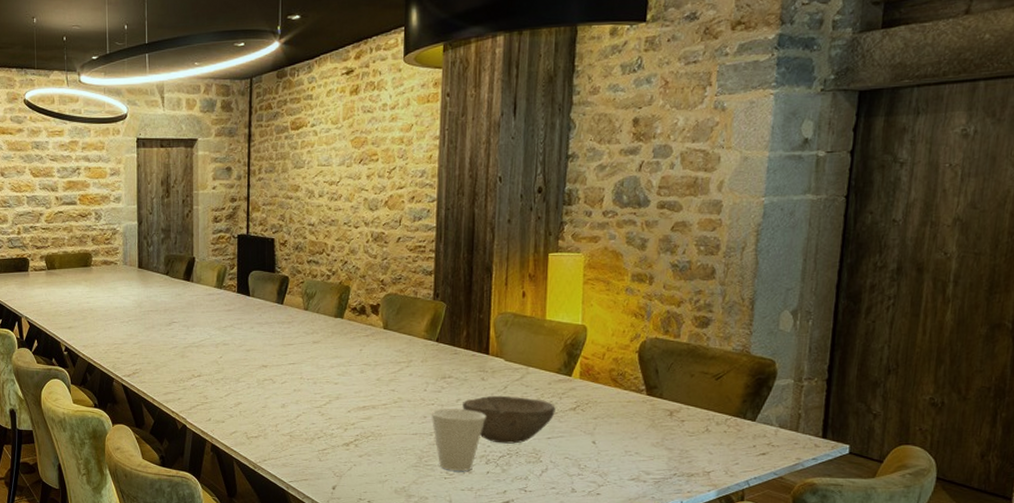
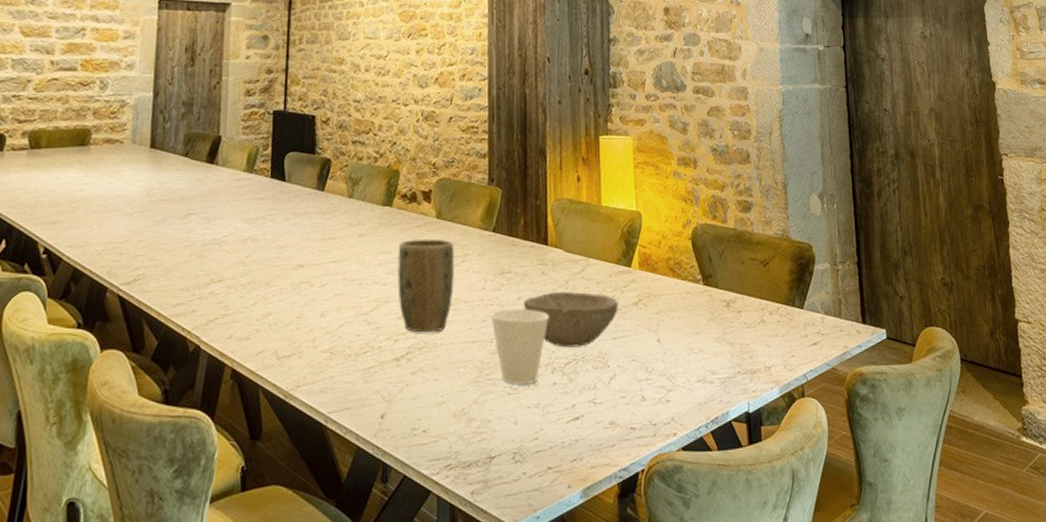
plant pot: none [347,346,399,425] -> present [398,238,454,333]

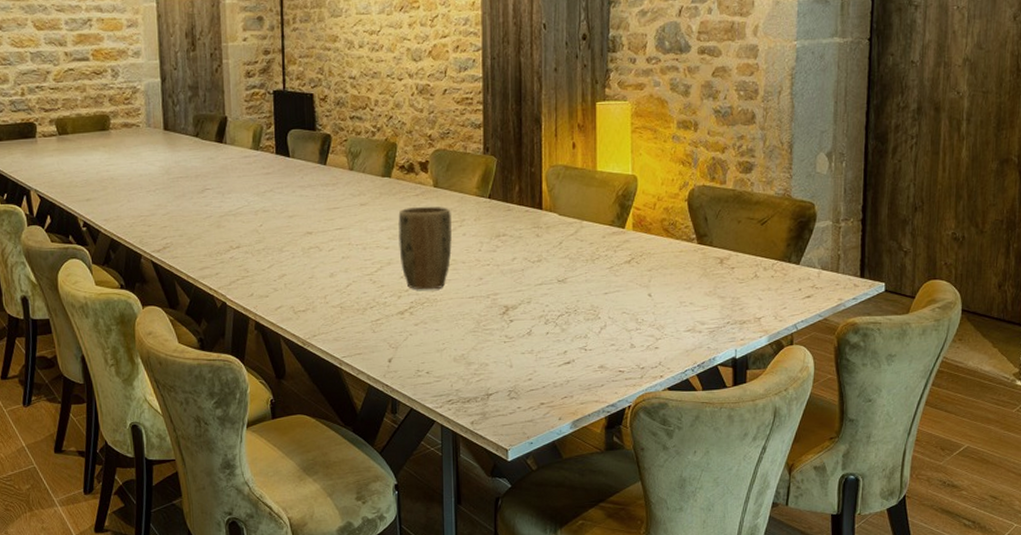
cup: present [490,309,549,384] -> none [487,268,543,334]
bowl: present [524,291,618,348] -> none [519,251,611,302]

